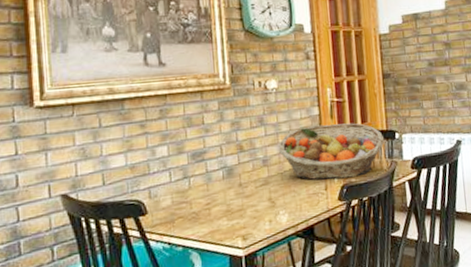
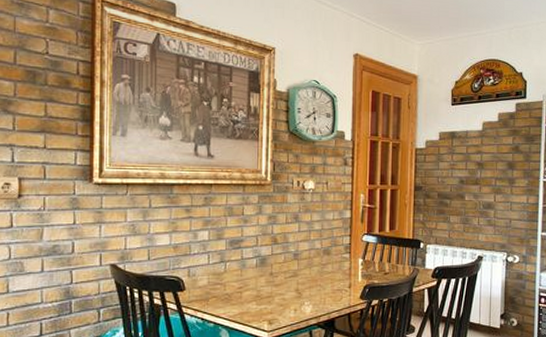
fruit basket: present [279,123,385,180] -> none [310,227,410,279]

